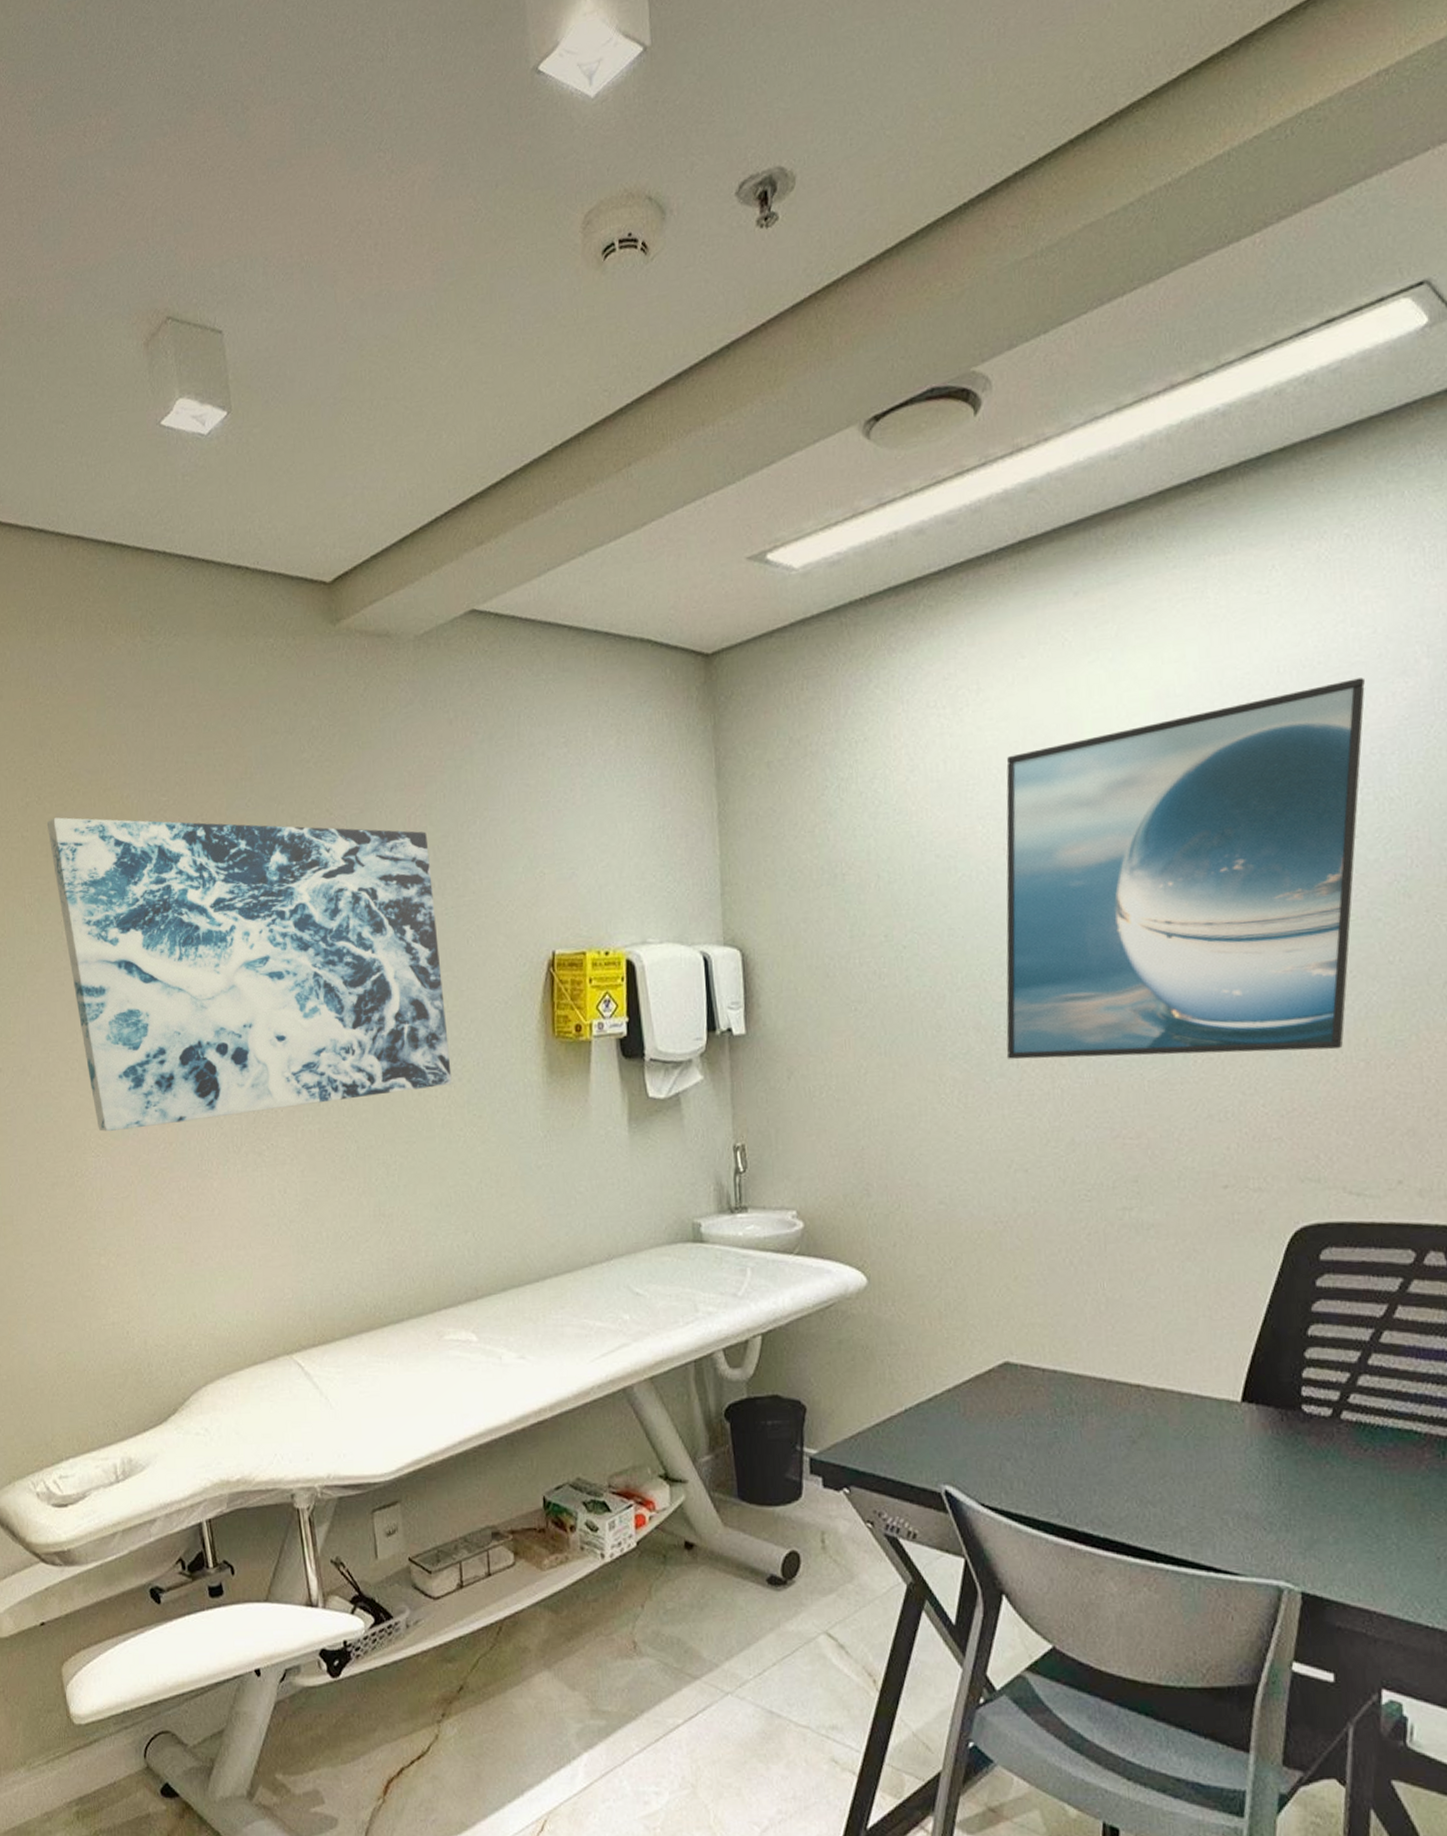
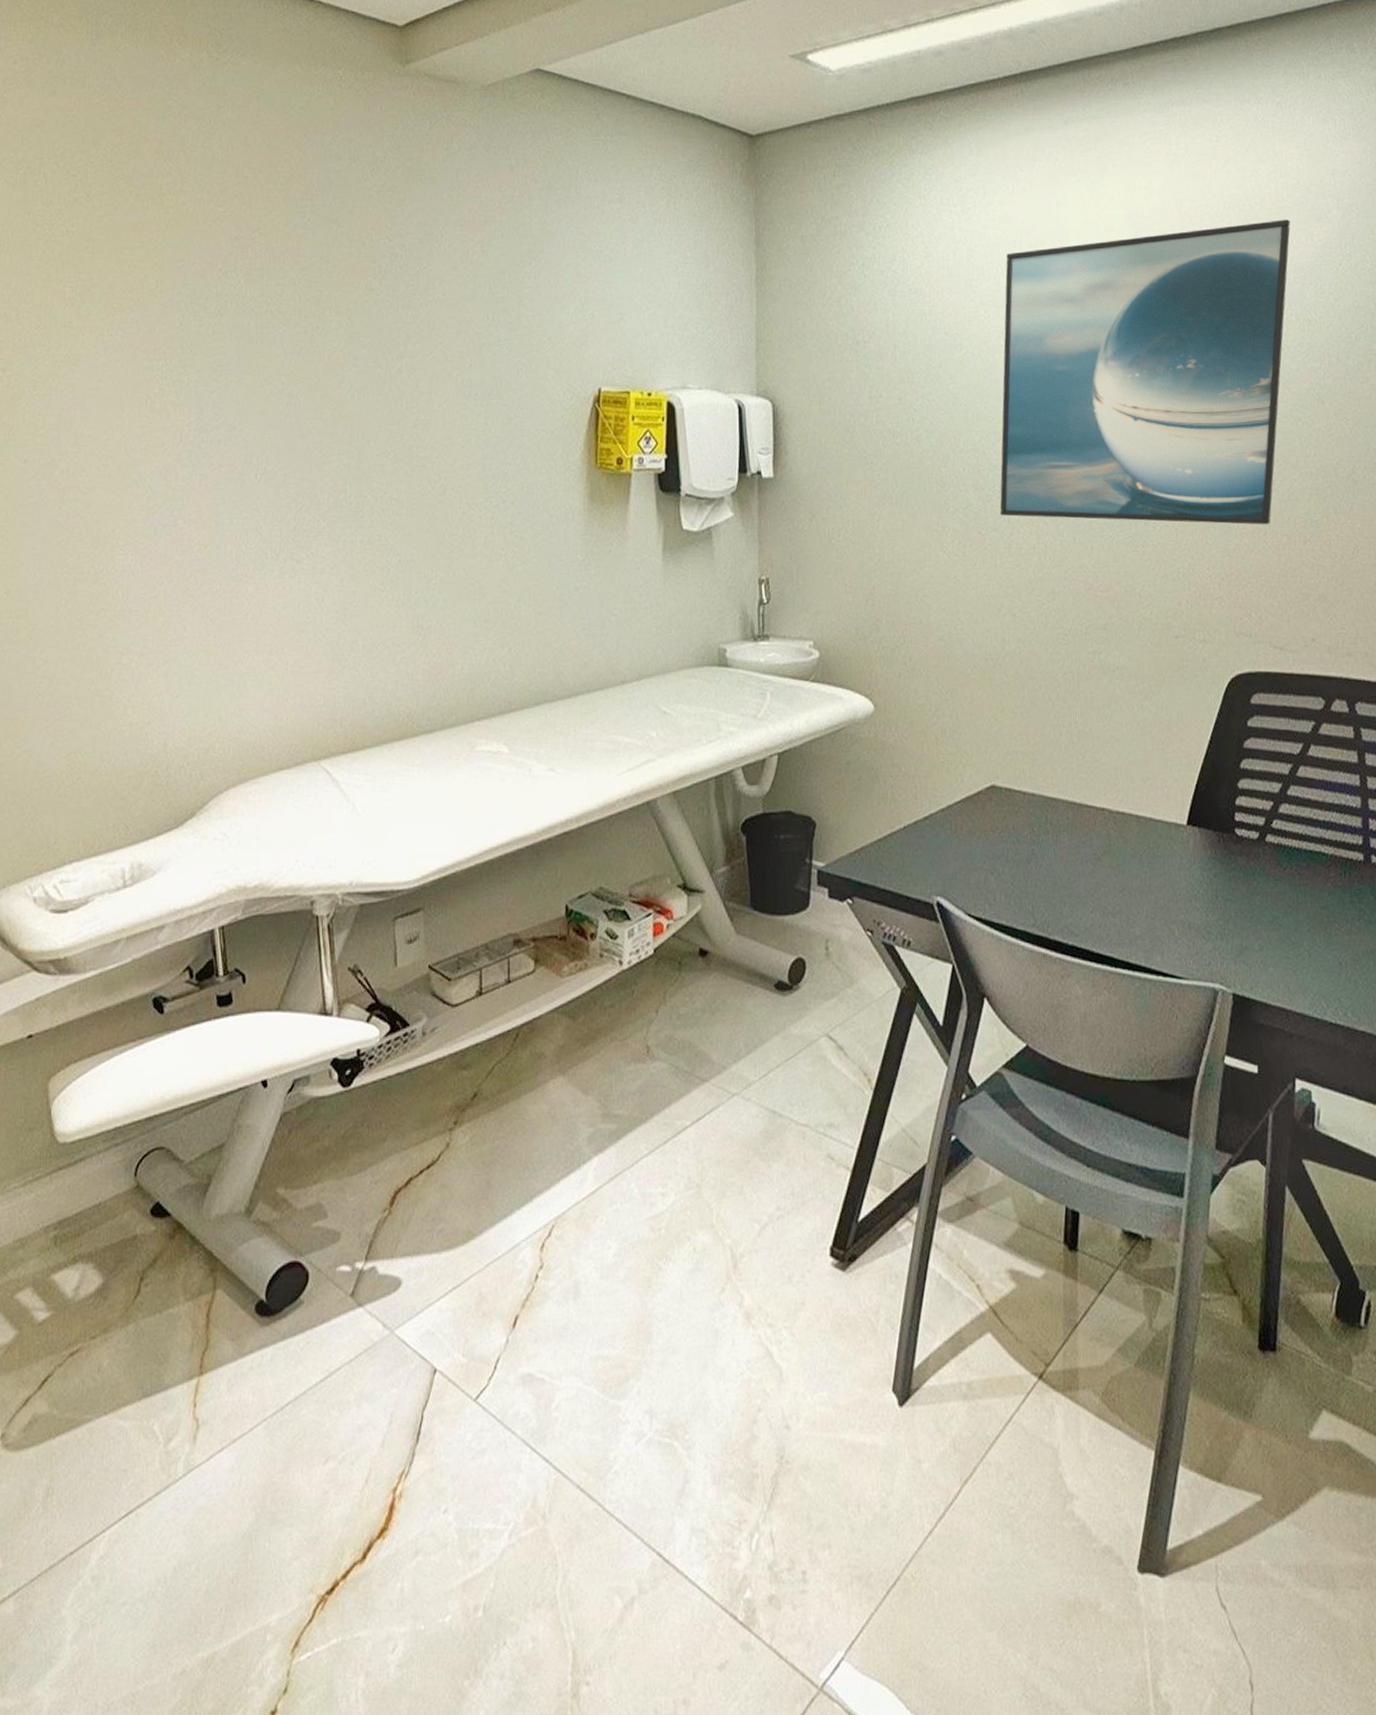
wall art: present [46,817,452,1132] -> none [94,216,496,530]

